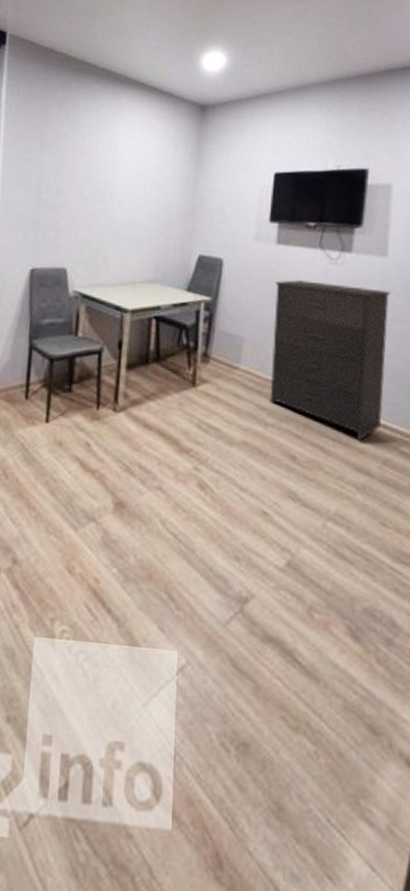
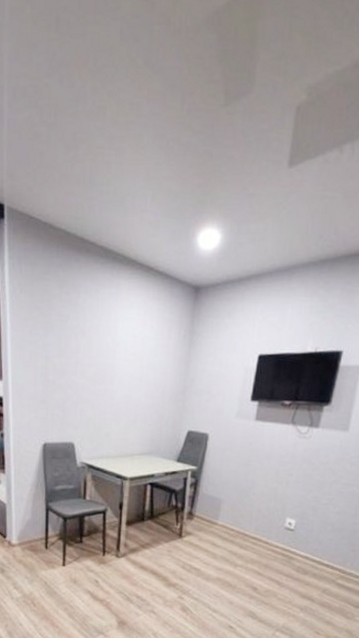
dresser: present [270,280,390,440] -> none [240,452,347,576]

